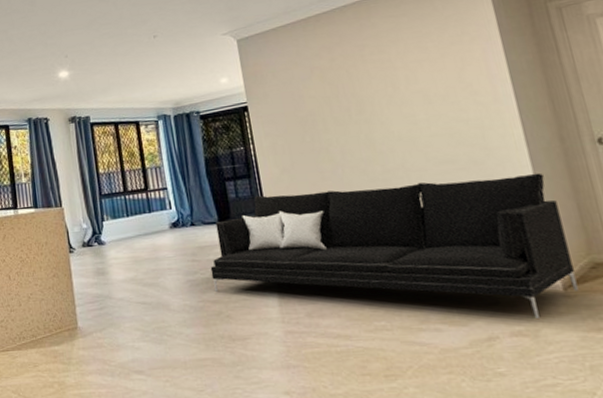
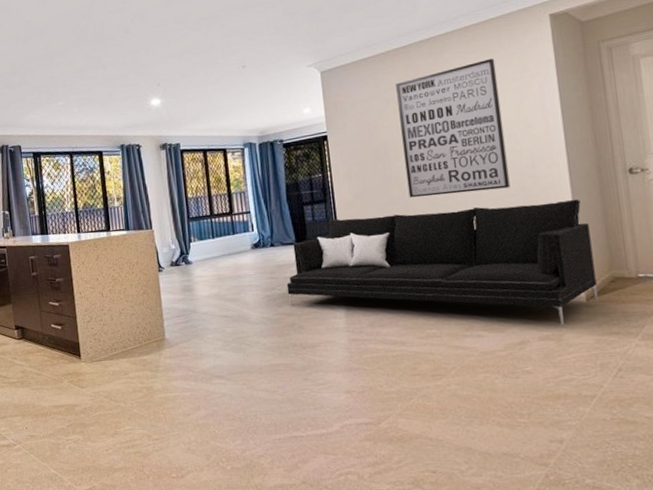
wall art: none [320,21,459,173] -> present [396,58,511,198]

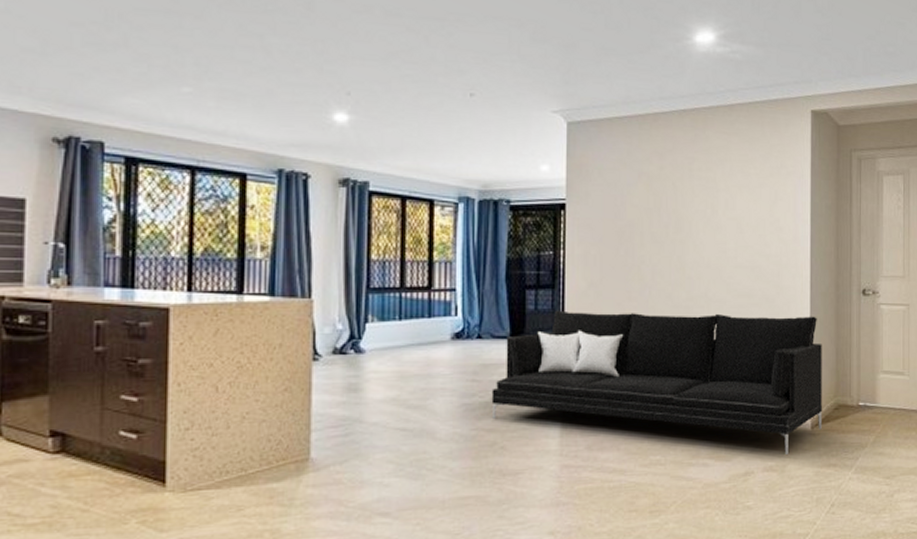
wall art: present [396,58,511,198] -> none [650,145,755,296]

